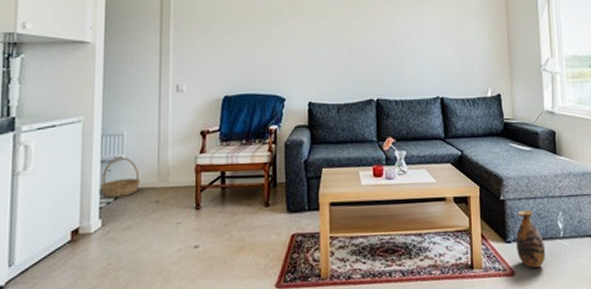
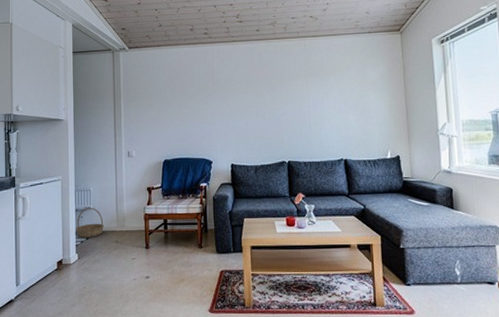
vase: present [516,209,546,268] -> none [415,257,444,309]

